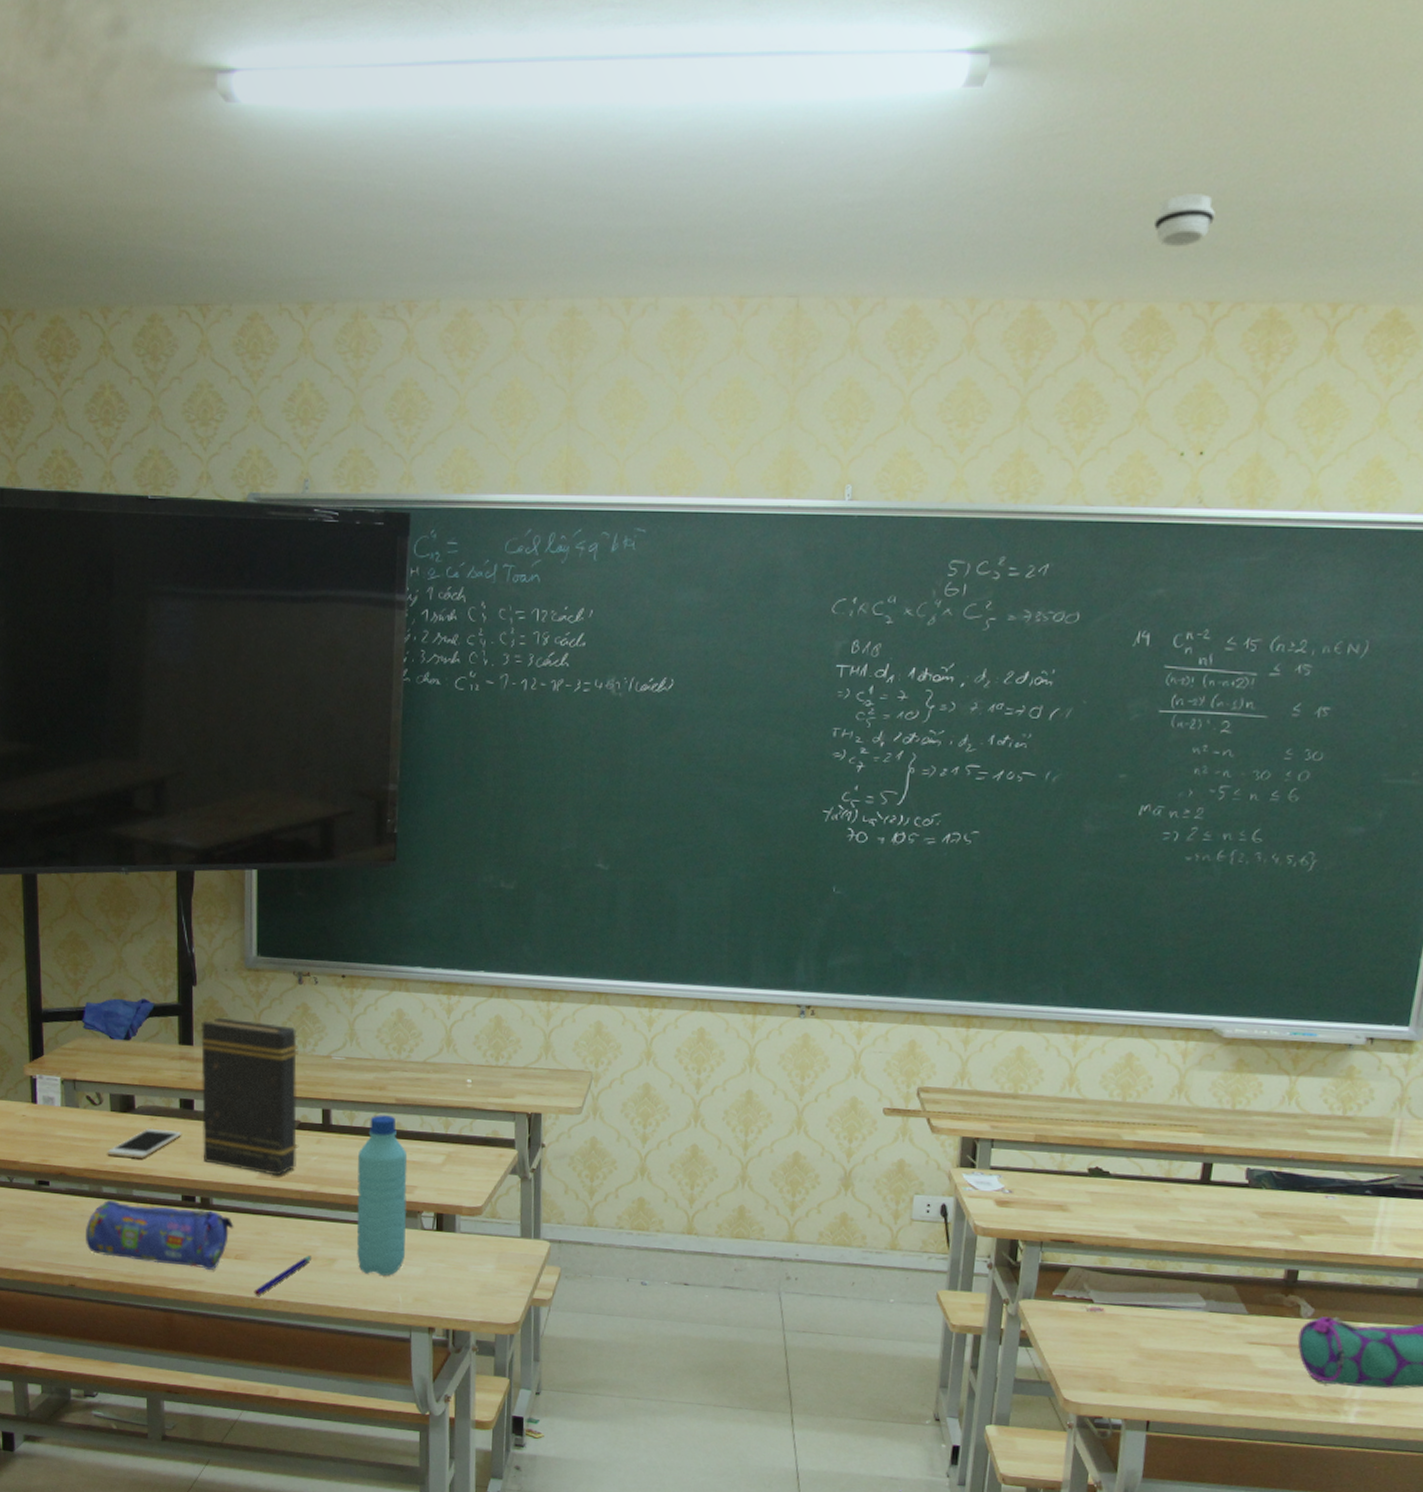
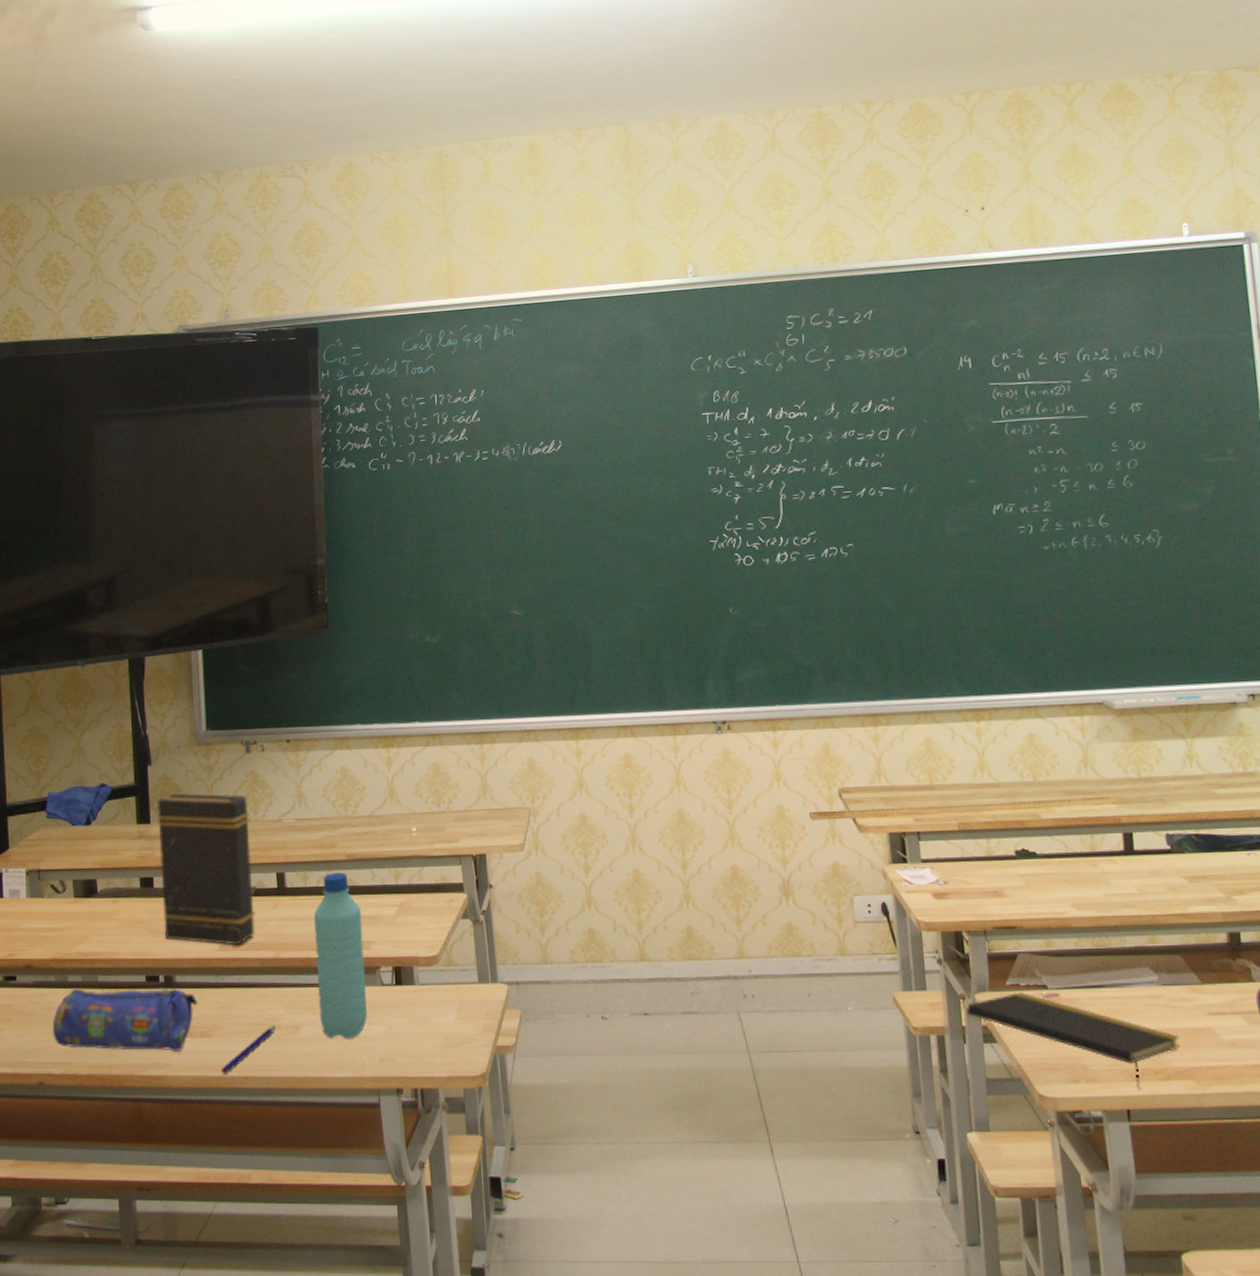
cell phone: present [107,1128,182,1159] -> none [72,910,144,944]
notepad: none [1008,1302,1214,1403] -> present [966,991,1179,1088]
smoke detector: present [1153,194,1215,248] -> none [905,14,955,56]

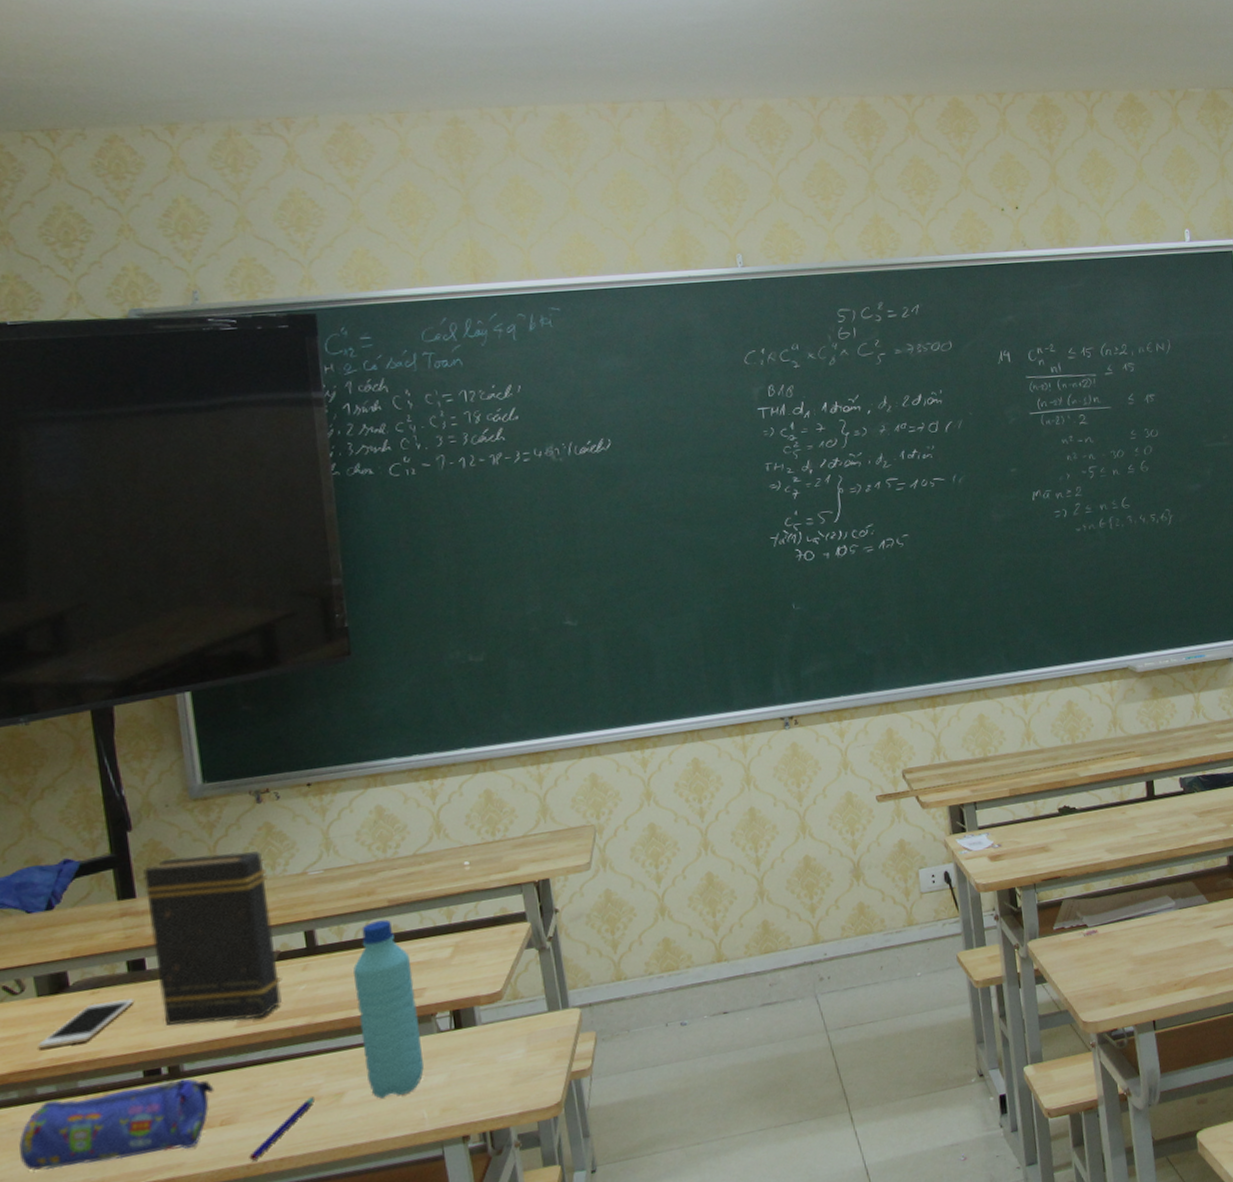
cell phone: none [72,910,144,944] -> present [38,998,135,1049]
notepad: present [966,991,1179,1088] -> none [1021,934,1192,1001]

